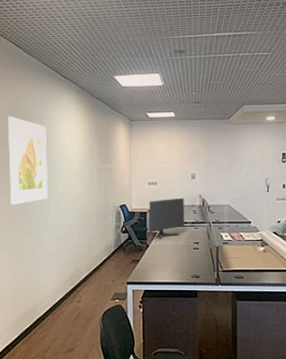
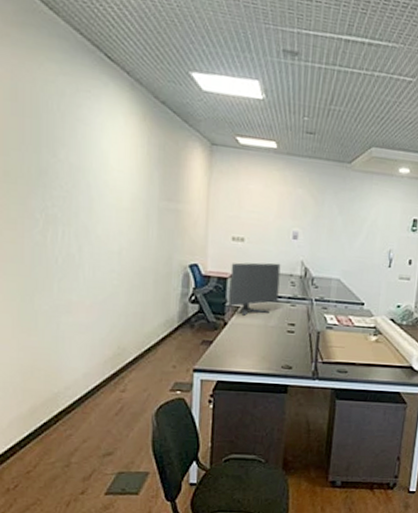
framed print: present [7,116,48,204] -> none [12,107,80,247]

